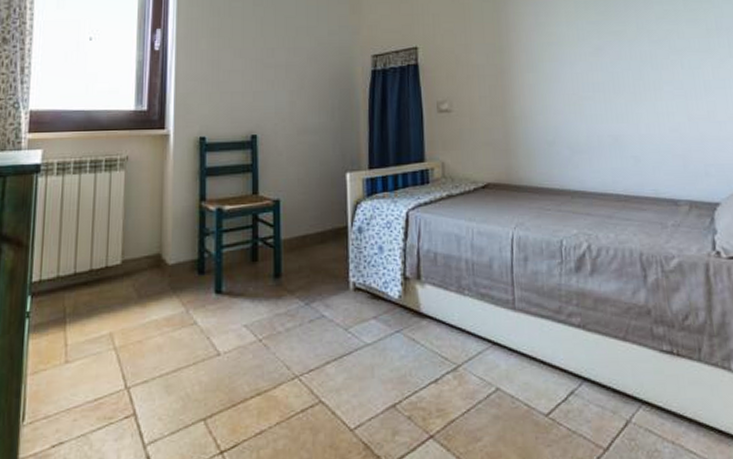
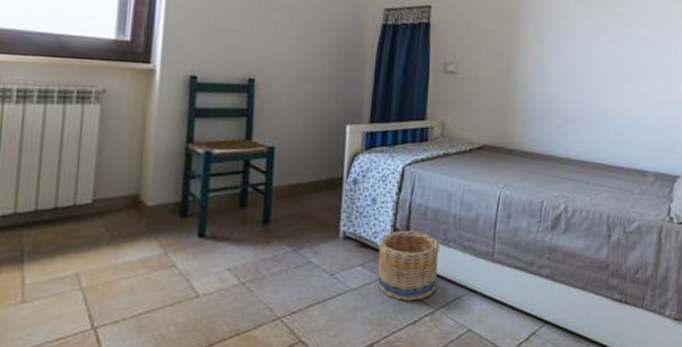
basket: none [390,279,456,357] -> present [376,231,439,301]

